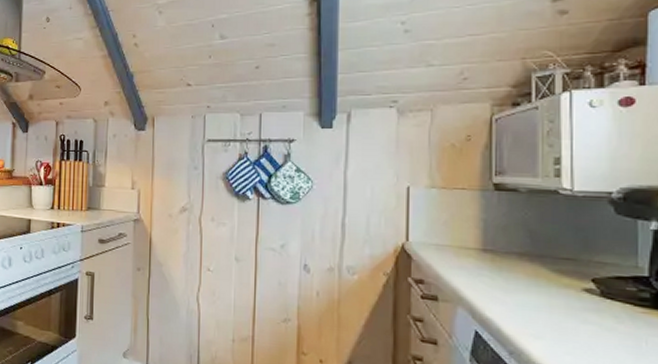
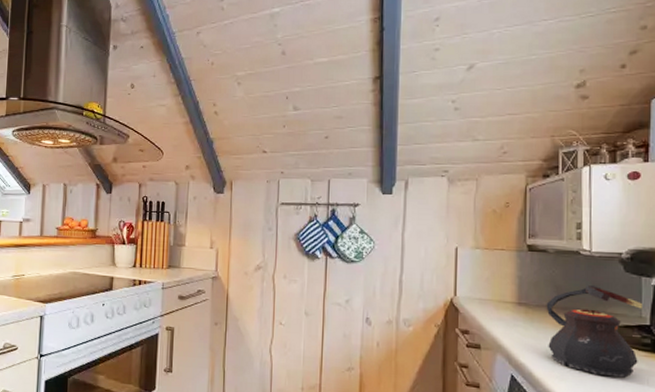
teapot: none [517,229,638,338] -> present [546,284,642,378]

